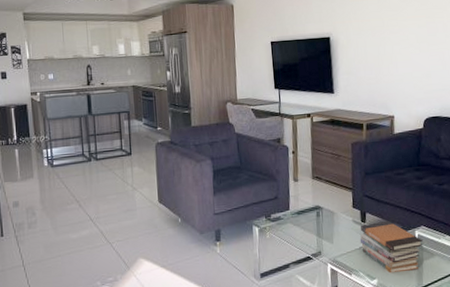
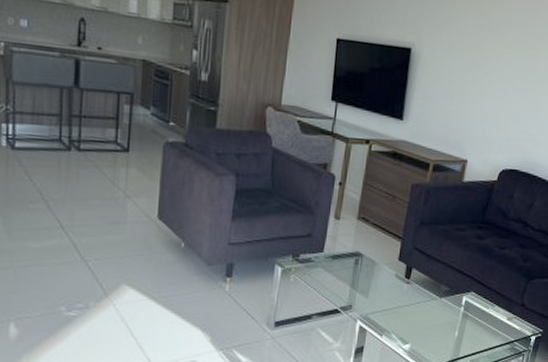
book stack: present [359,221,423,274] -> none [399,280,469,340]

